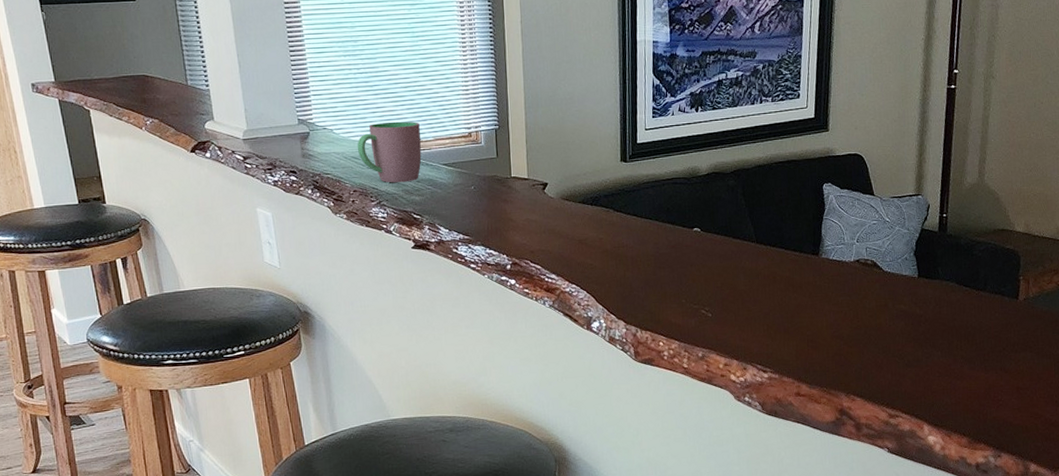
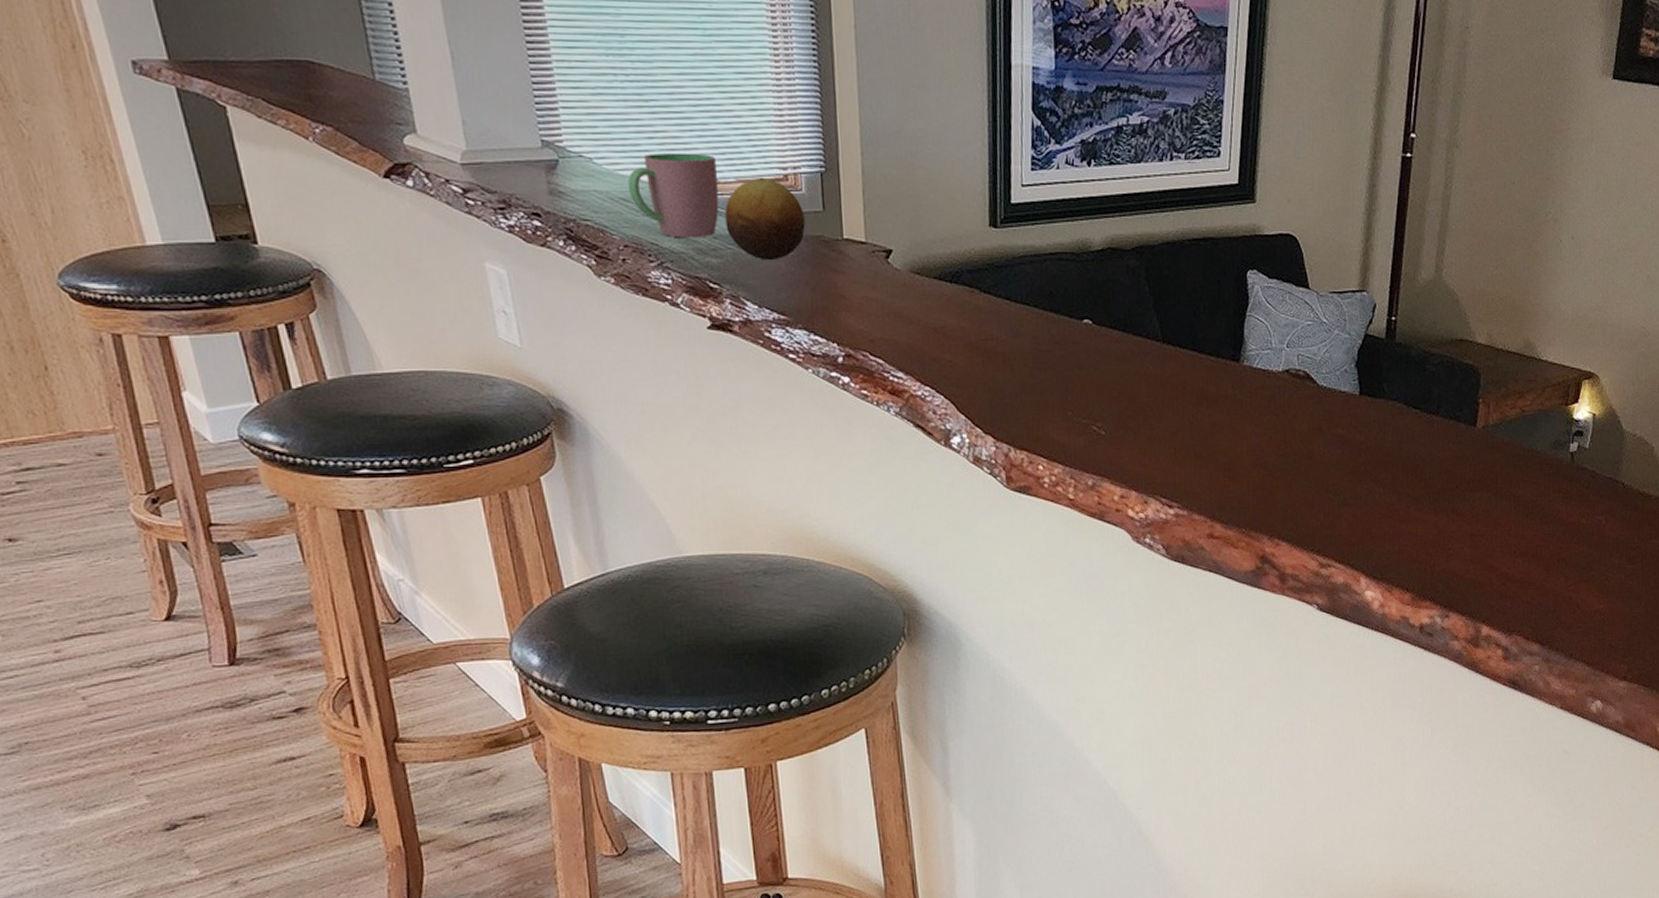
fruit: none [425,136,484,196] -> present [724,178,806,260]

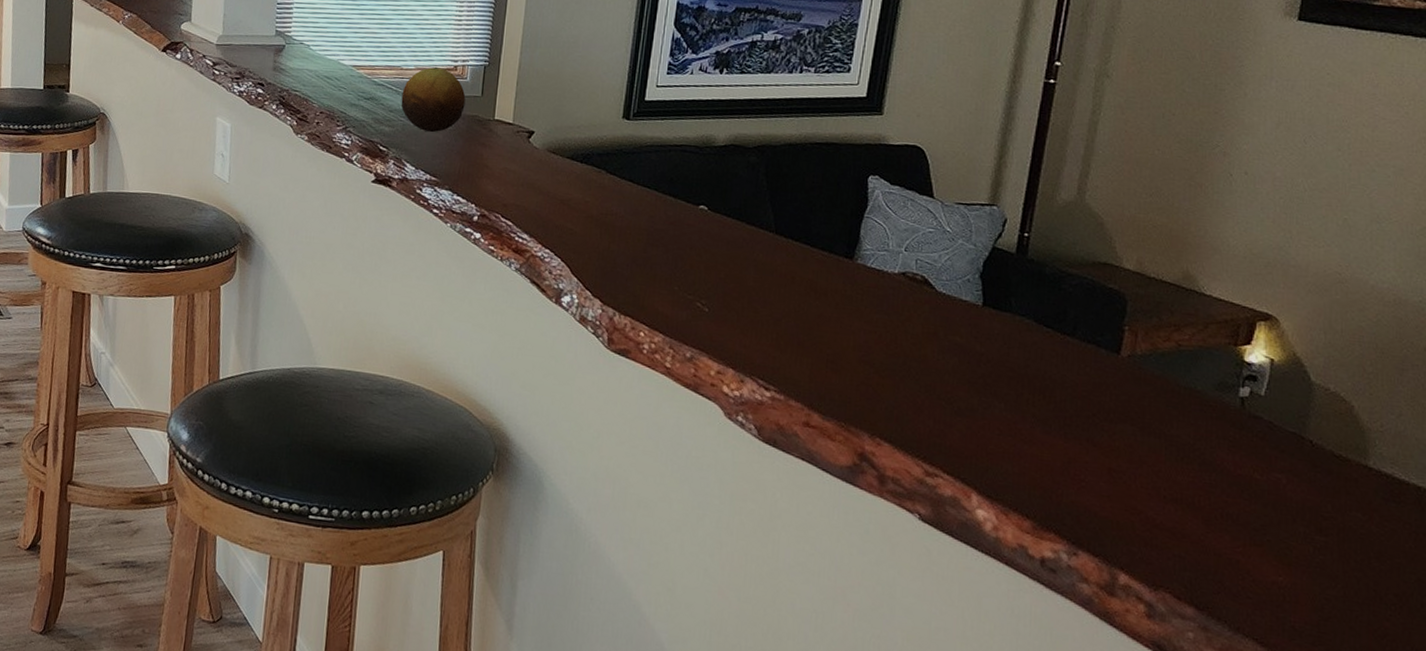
cup: present [628,152,719,238] -> none [332,44,403,110]

